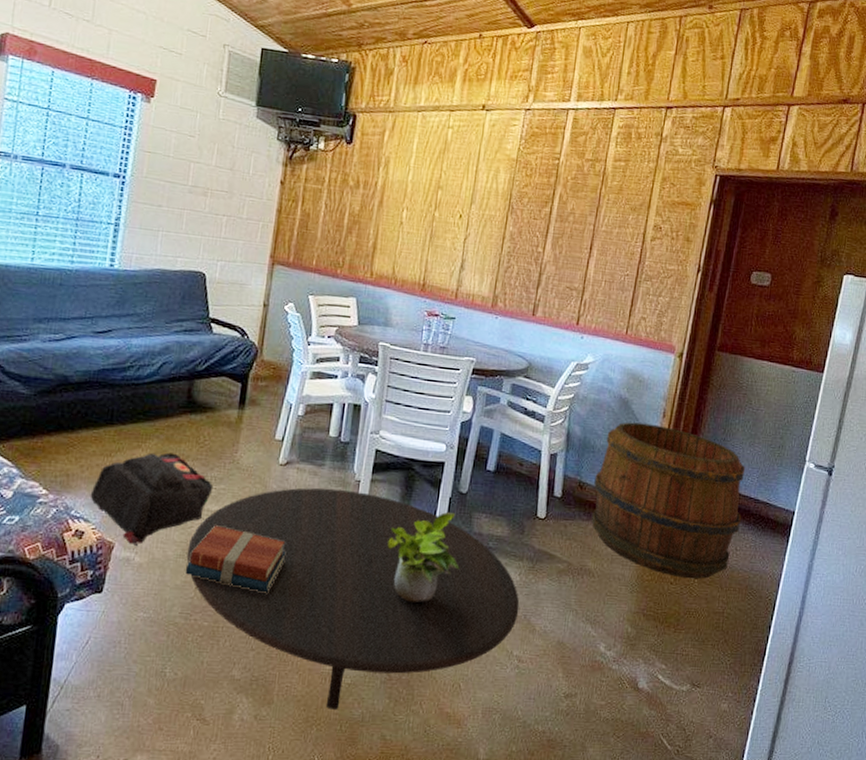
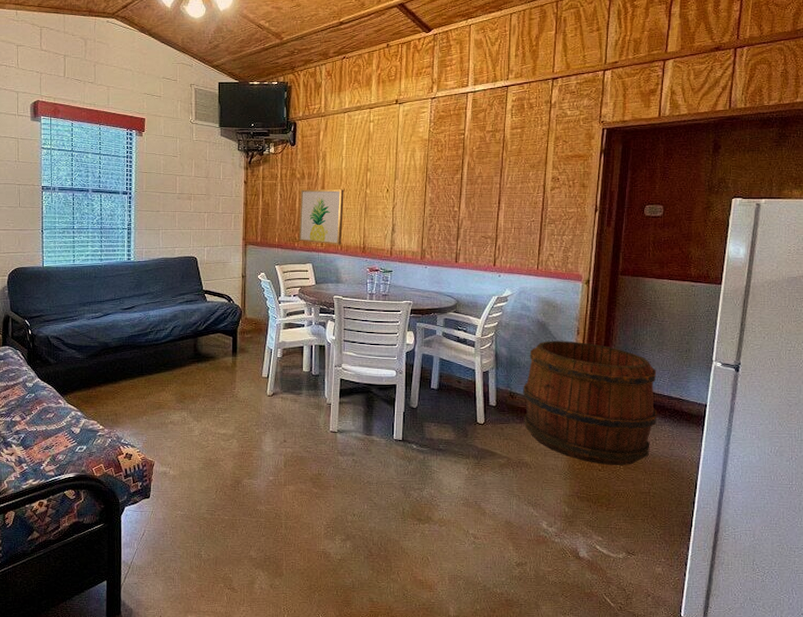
backpack: present [90,452,214,546] -> none [133,393,221,463]
books: present [185,525,285,593] -> none [207,444,279,493]
table: present [186,487,520,711] -> none [207,411,470,580]
wall art: none [342,201,407,278] -> present [299,189,344,245]
potted plant: present [387,512,460,602] -> none [358,424,418,495]

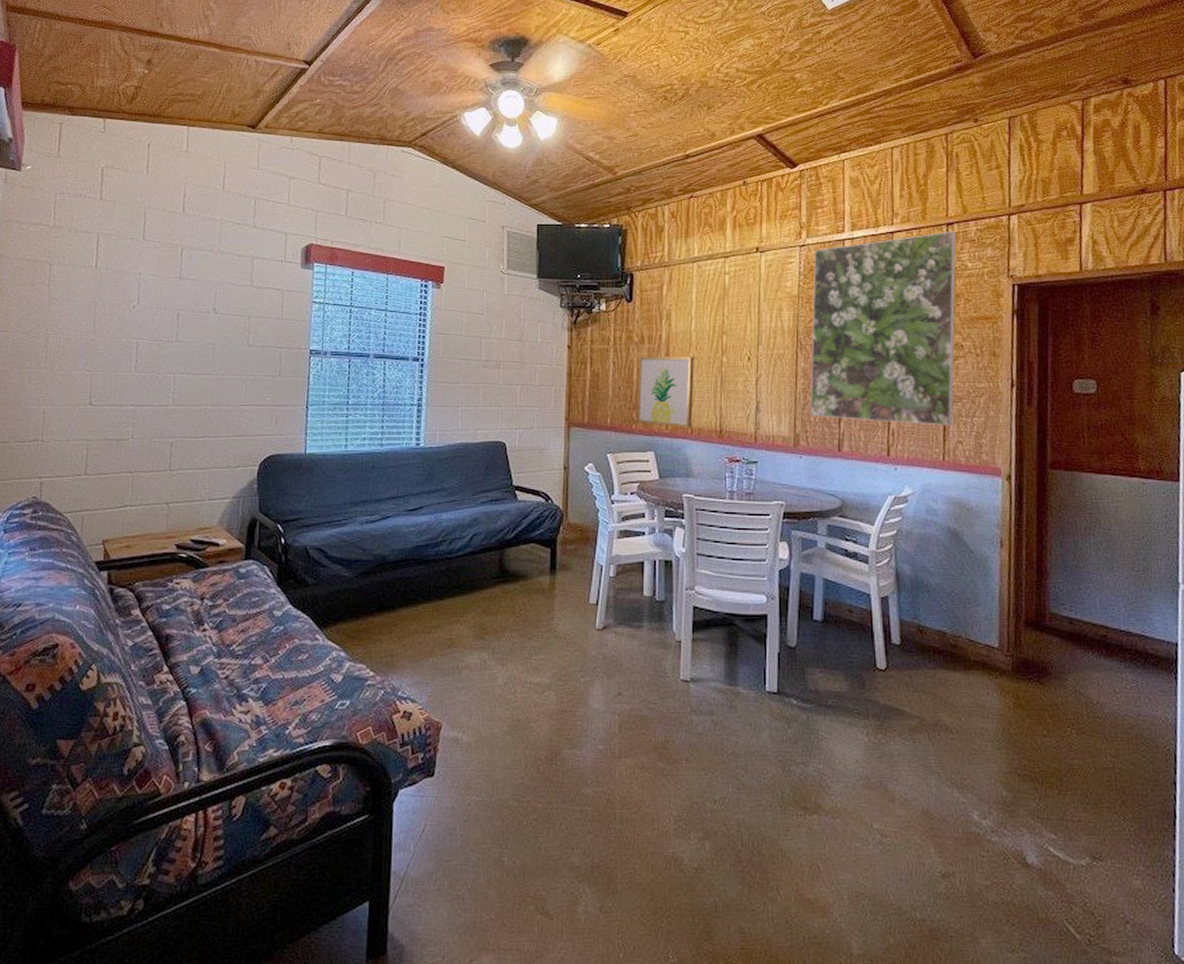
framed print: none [435,84,560,243] -> present [810,231,957,426]
barrel: present [523,341,657,466] -> none [934,555,1115,730]

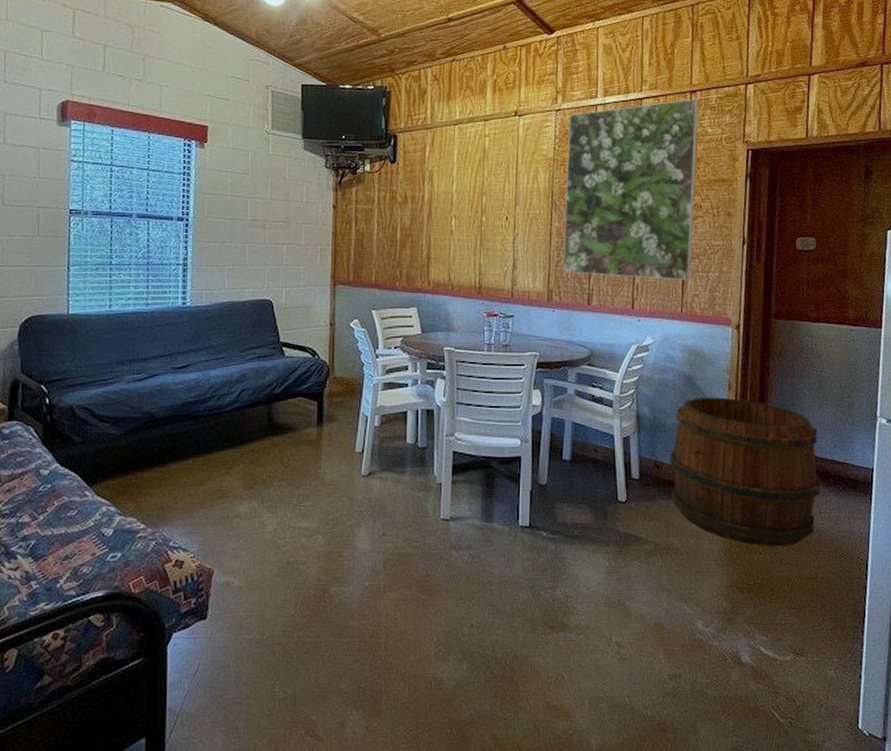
wall art: present [637,357,694,428] -> none [400,216,455,284]
barrel: none [934,555,1115,730] -> present [670,397,821,547]

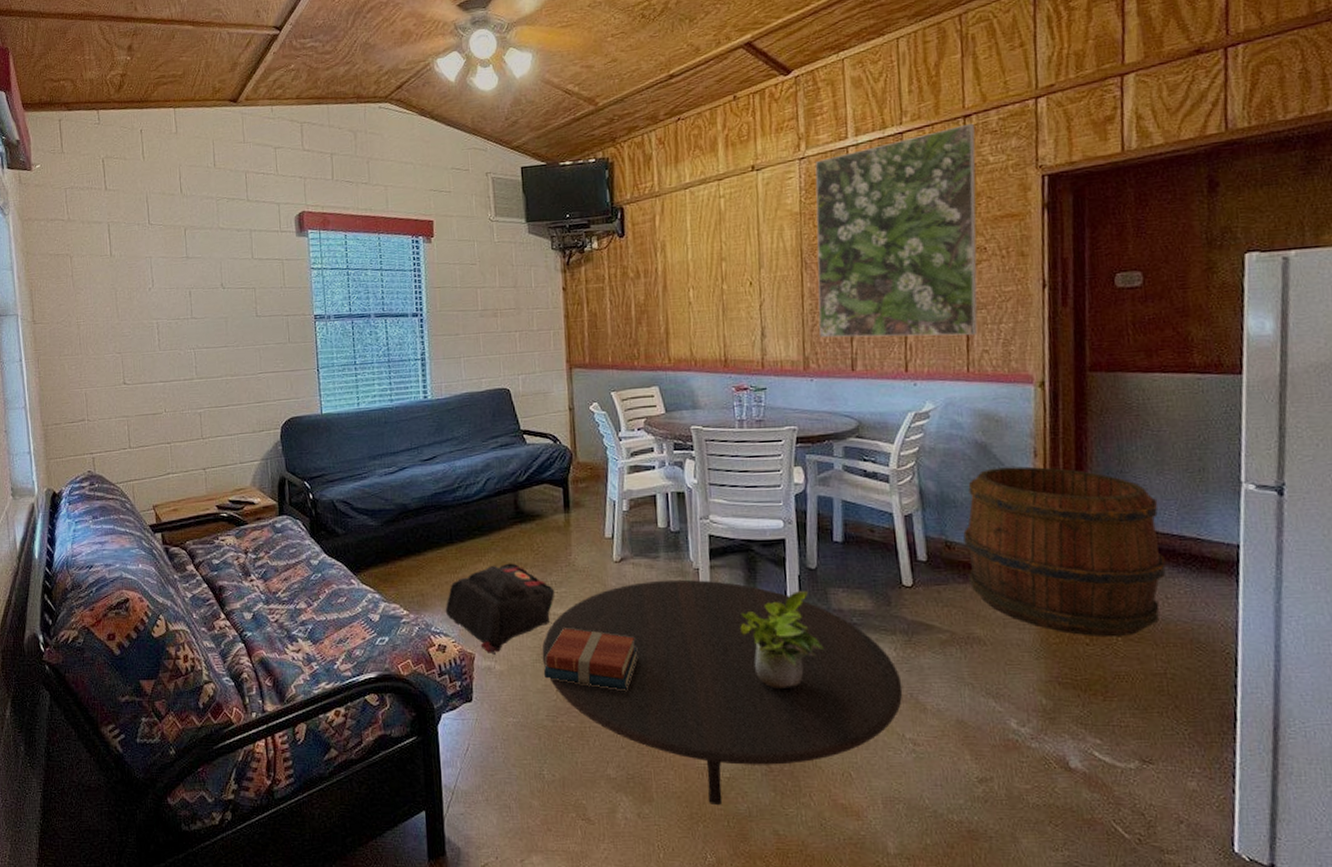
backpack: none [186,476,302,570] -> present [445,563,555,655]
table: none [283,494,612,714] -> present [542,579,903,806]
books: none [283,542,377,604] -> present [543,628,637,690]
potted plant: none [475,506,549,598] -> present [740,591,825,688]

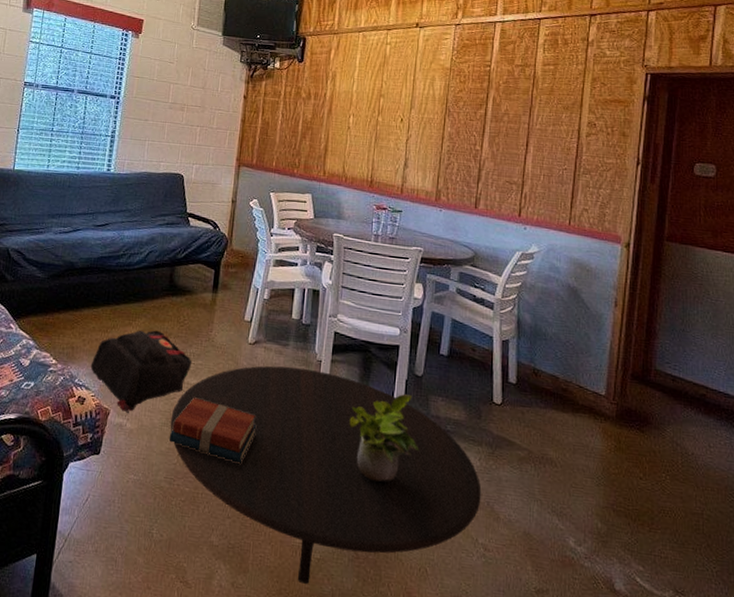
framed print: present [815,123,978,338] -> none [453,21,599,195]
barrel: present [963,466,1166,637] -> none [548,310,711,476]

